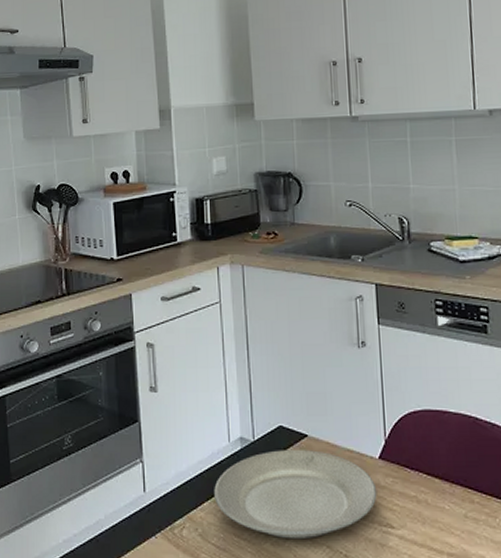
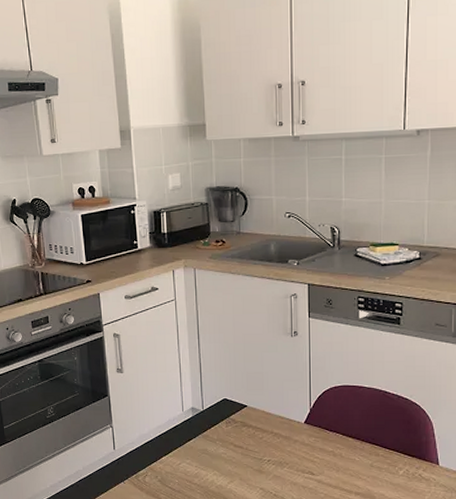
plate: present [214,450,377,540] -> none [170,417,302,484]

